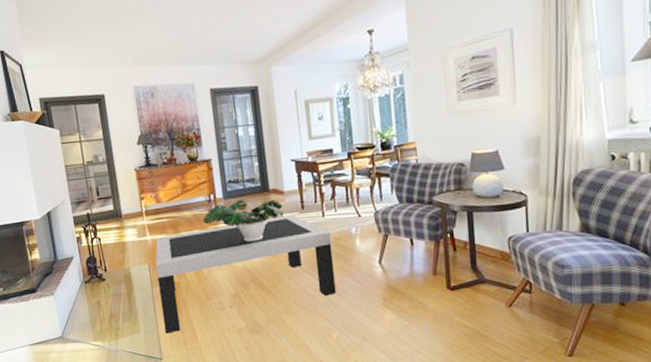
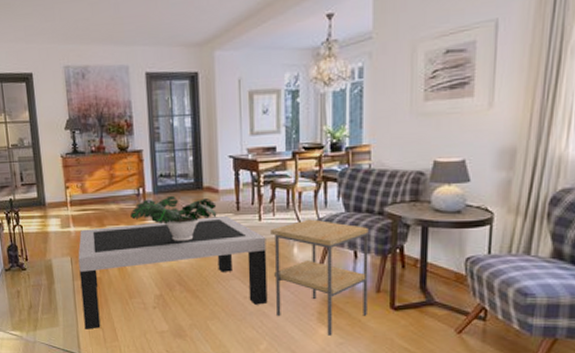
side table: none [333,212,427,319] -> present [270,219,368,336]

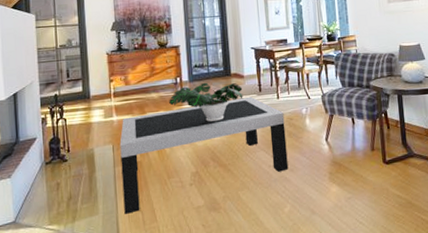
side table: present [270,219,368,336] -> none [287,95,367,193]

